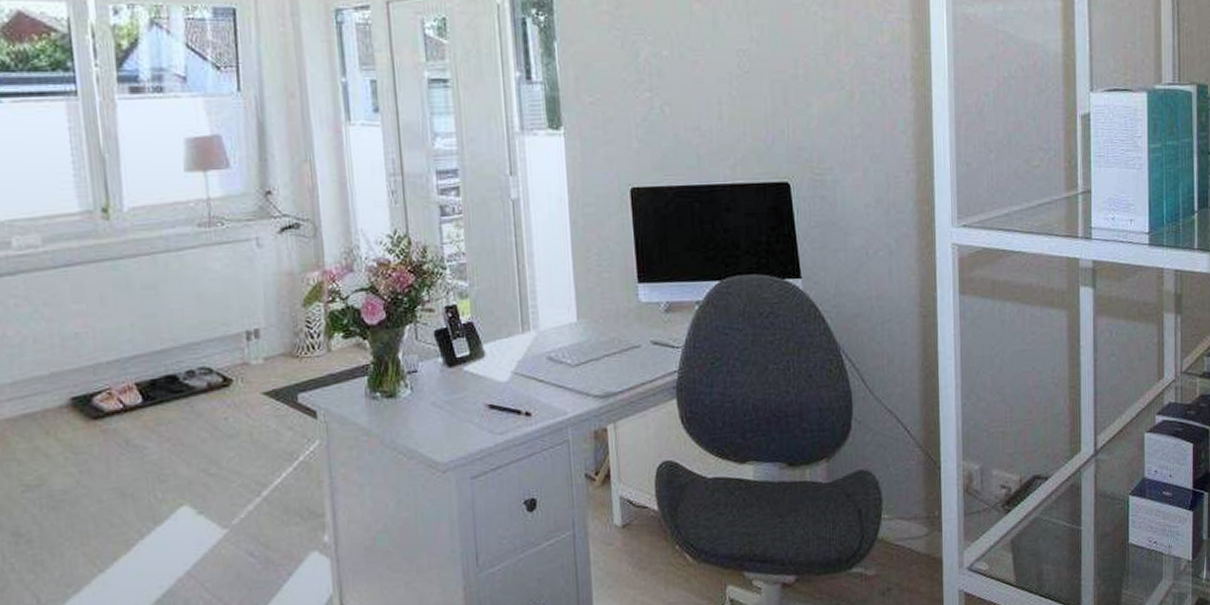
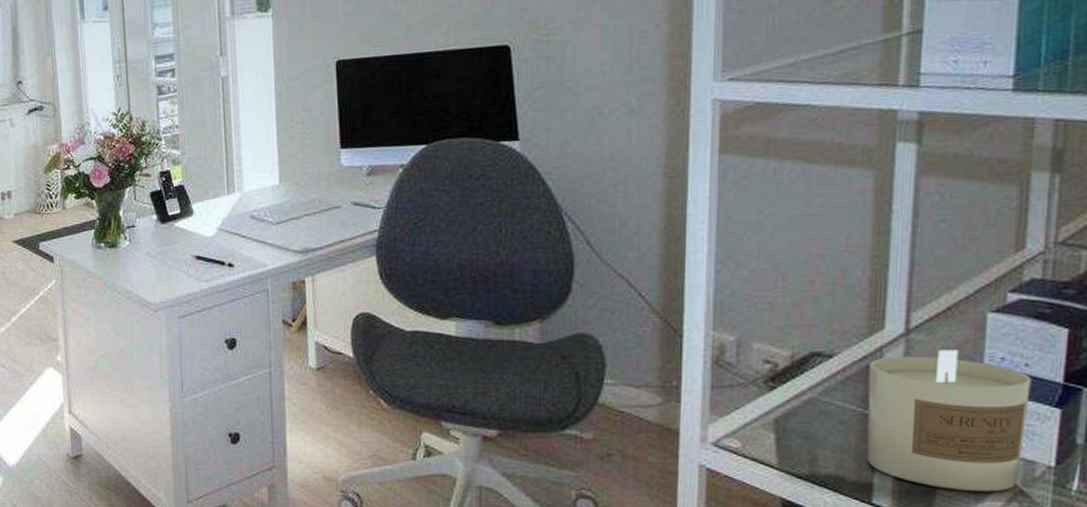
candle: none [1073,466,1174,589] -> present [867,349,1032,492]

